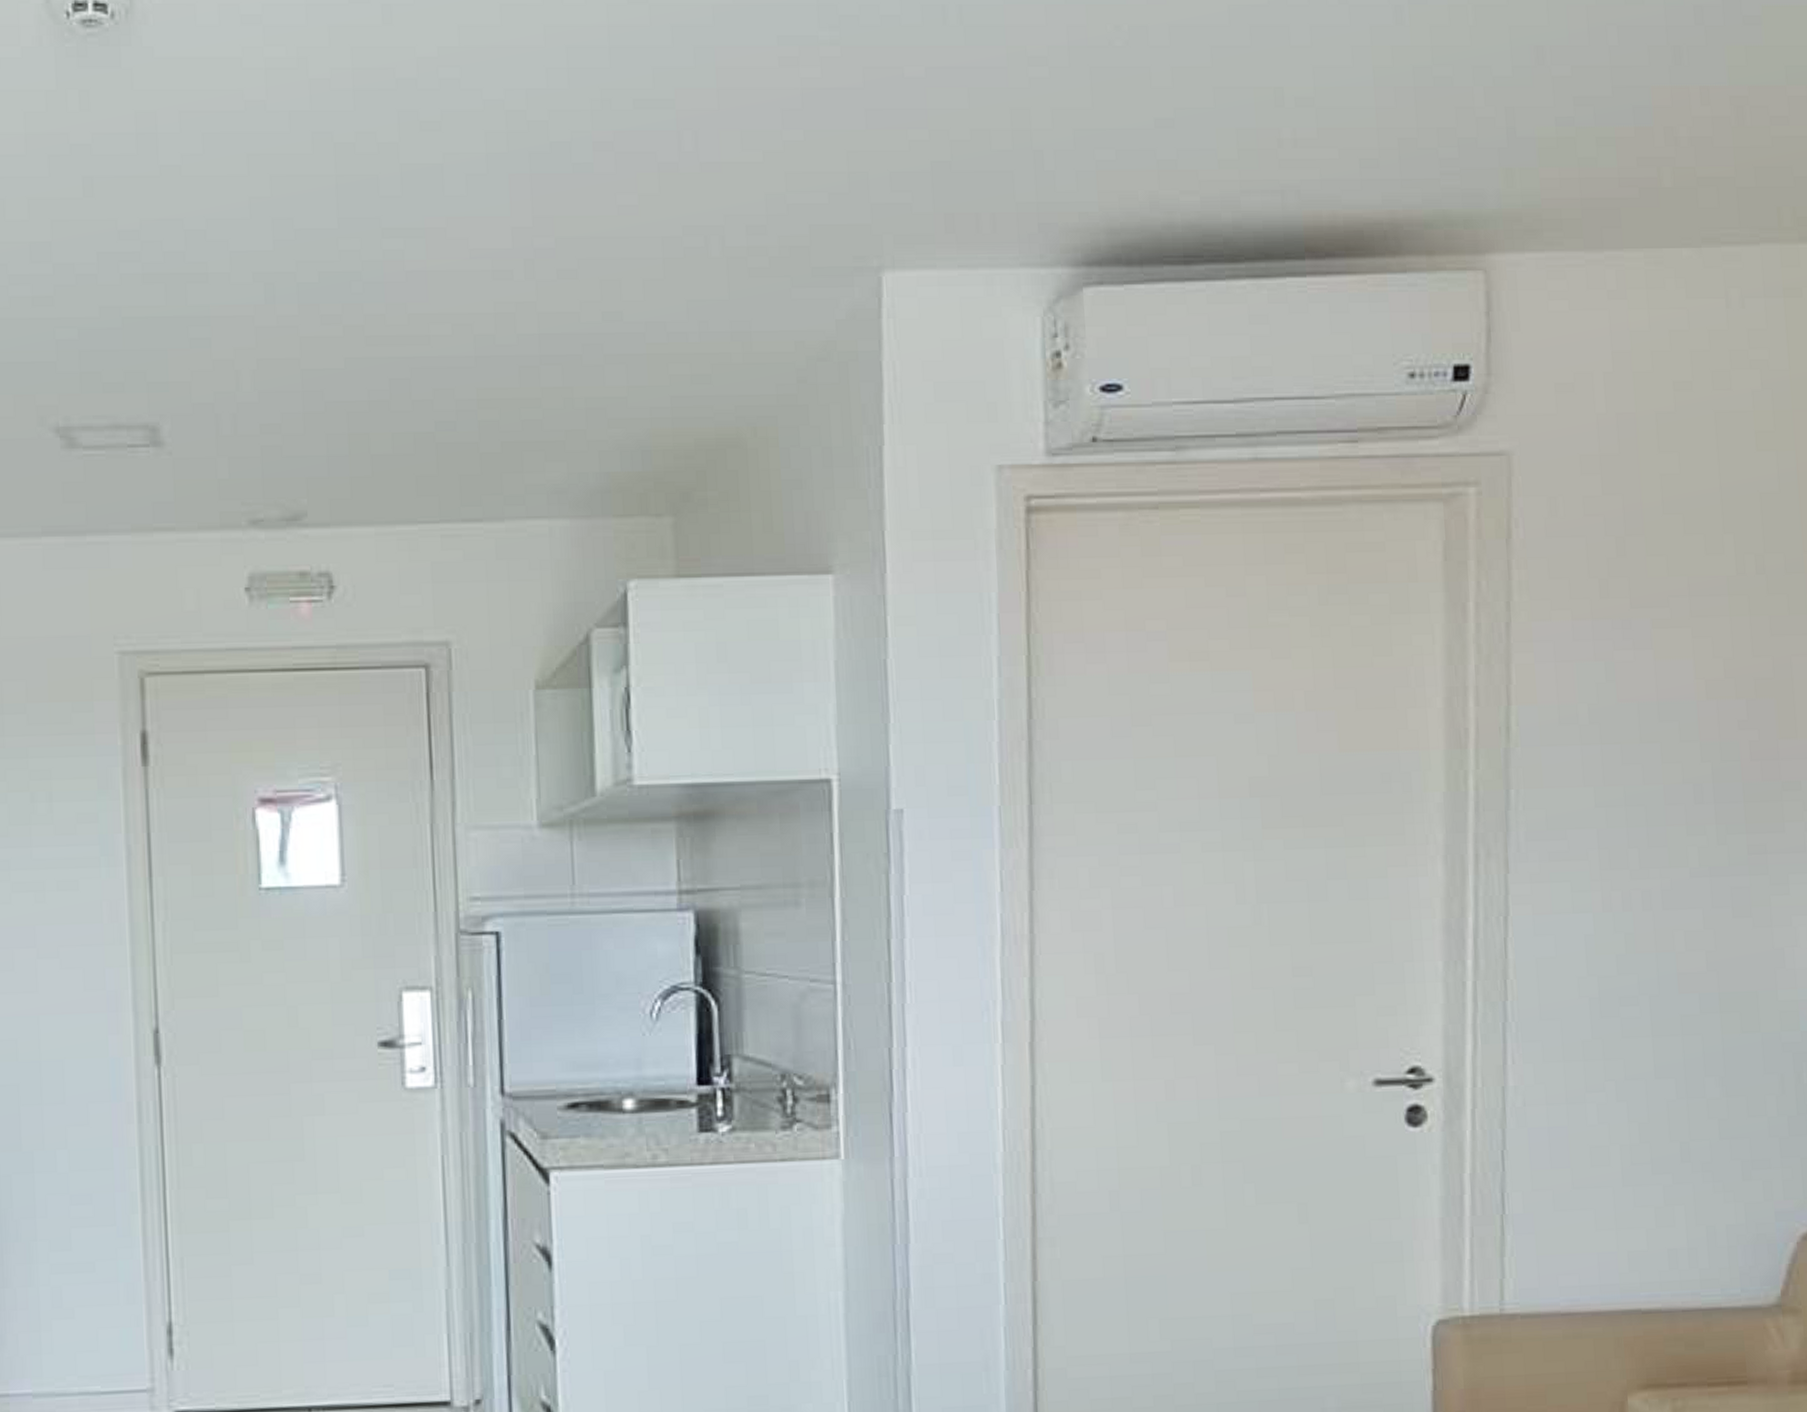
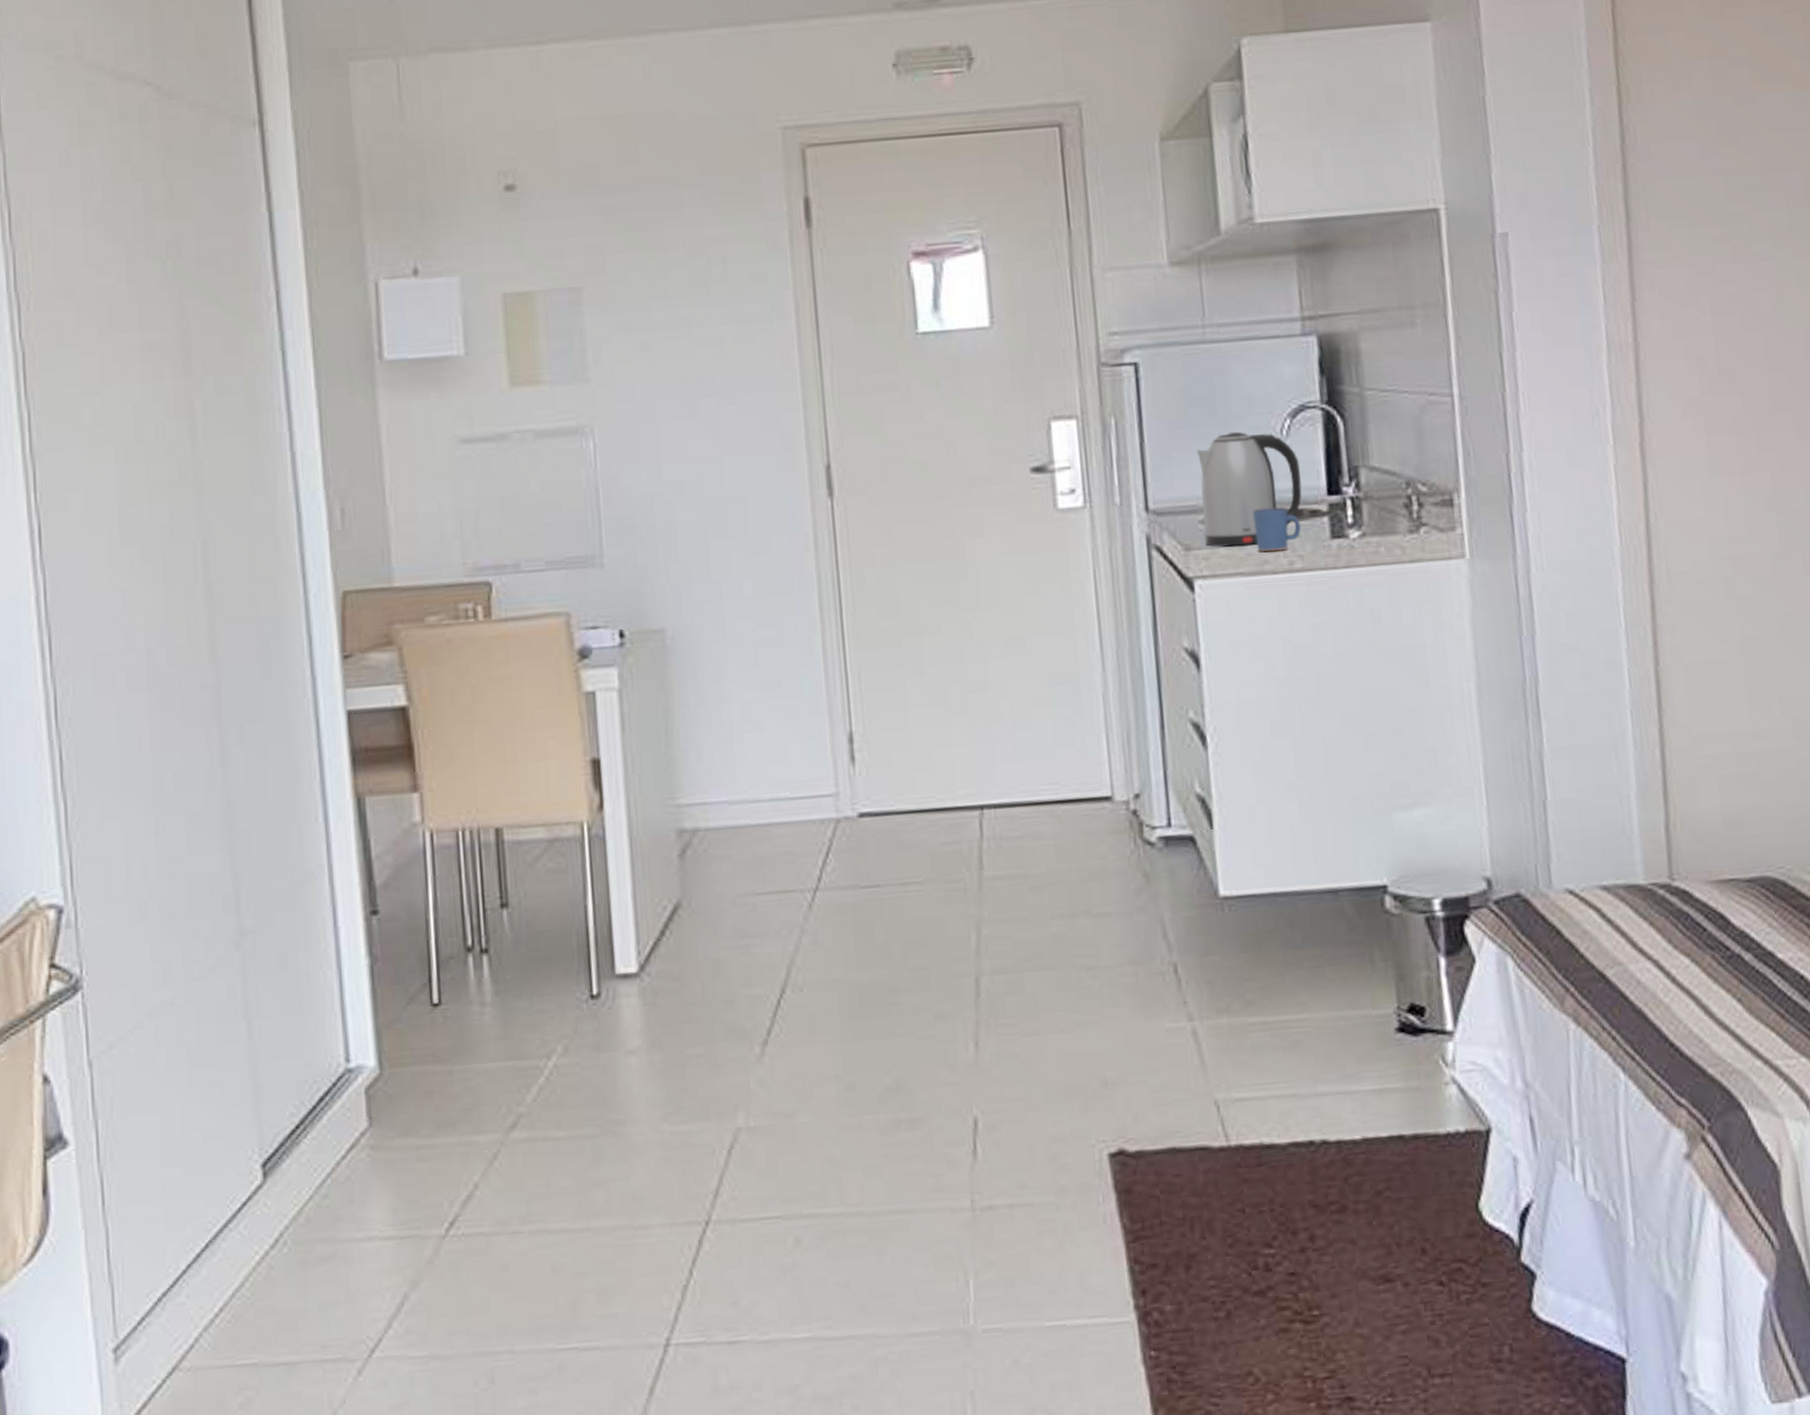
kettle: none [560,1011,670,1136] -> present [1197,431,1302,547]
mug: none [616,1096,667,1144] -> present [1253,507,1301,552]

